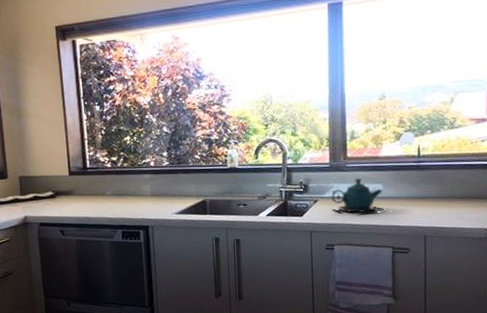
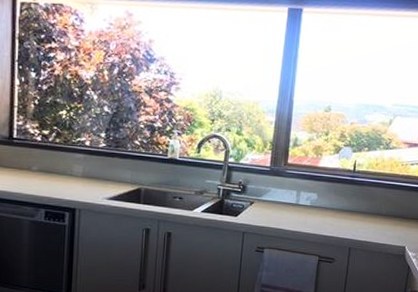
teapot: present [331,179,383,214] -> none [267,186,316,221]

